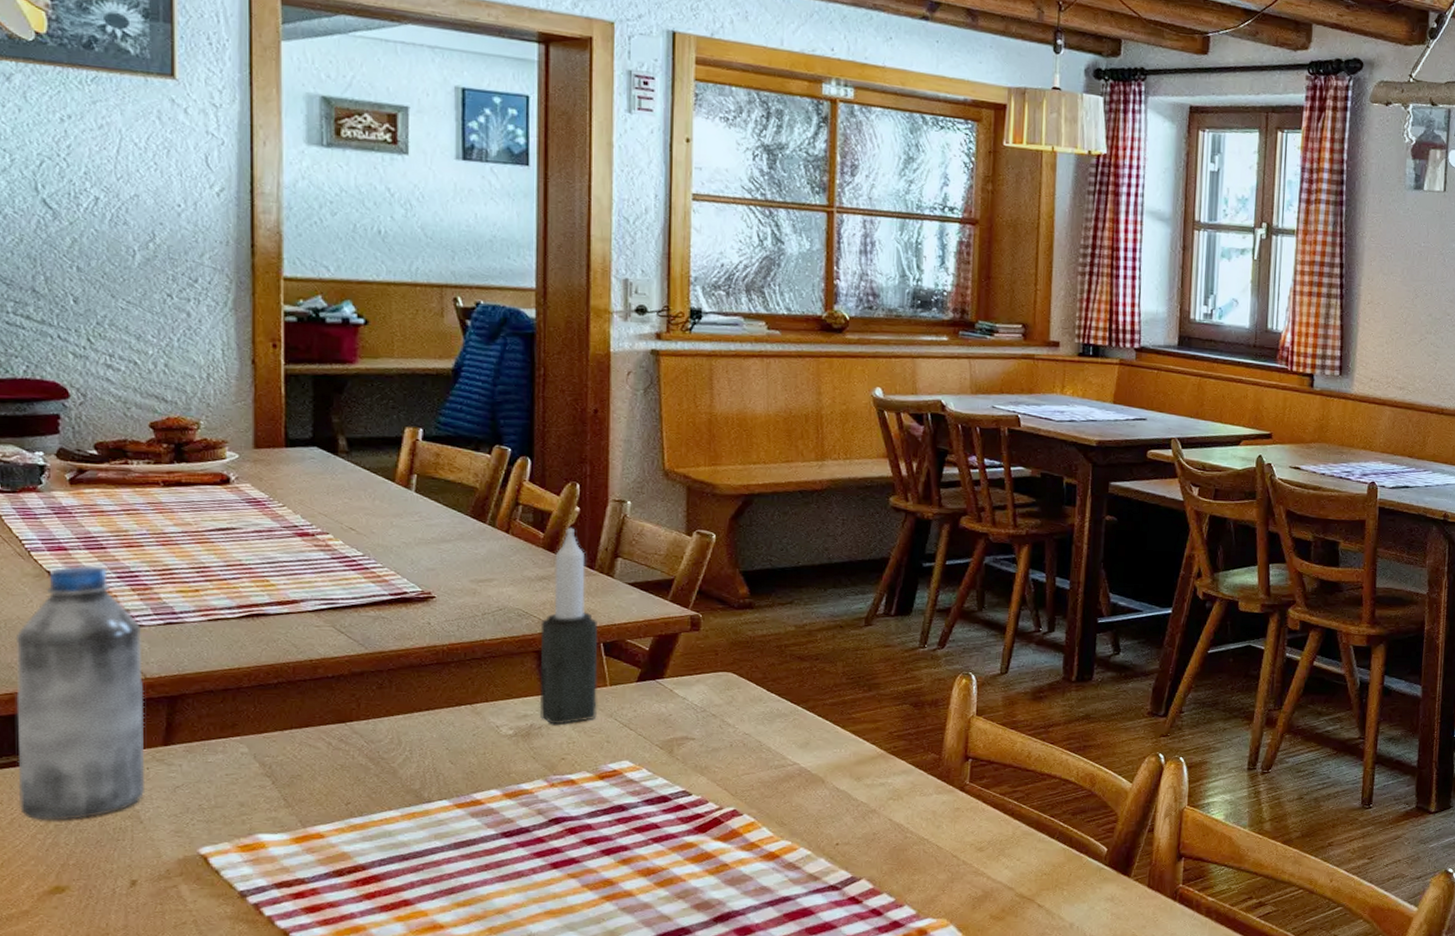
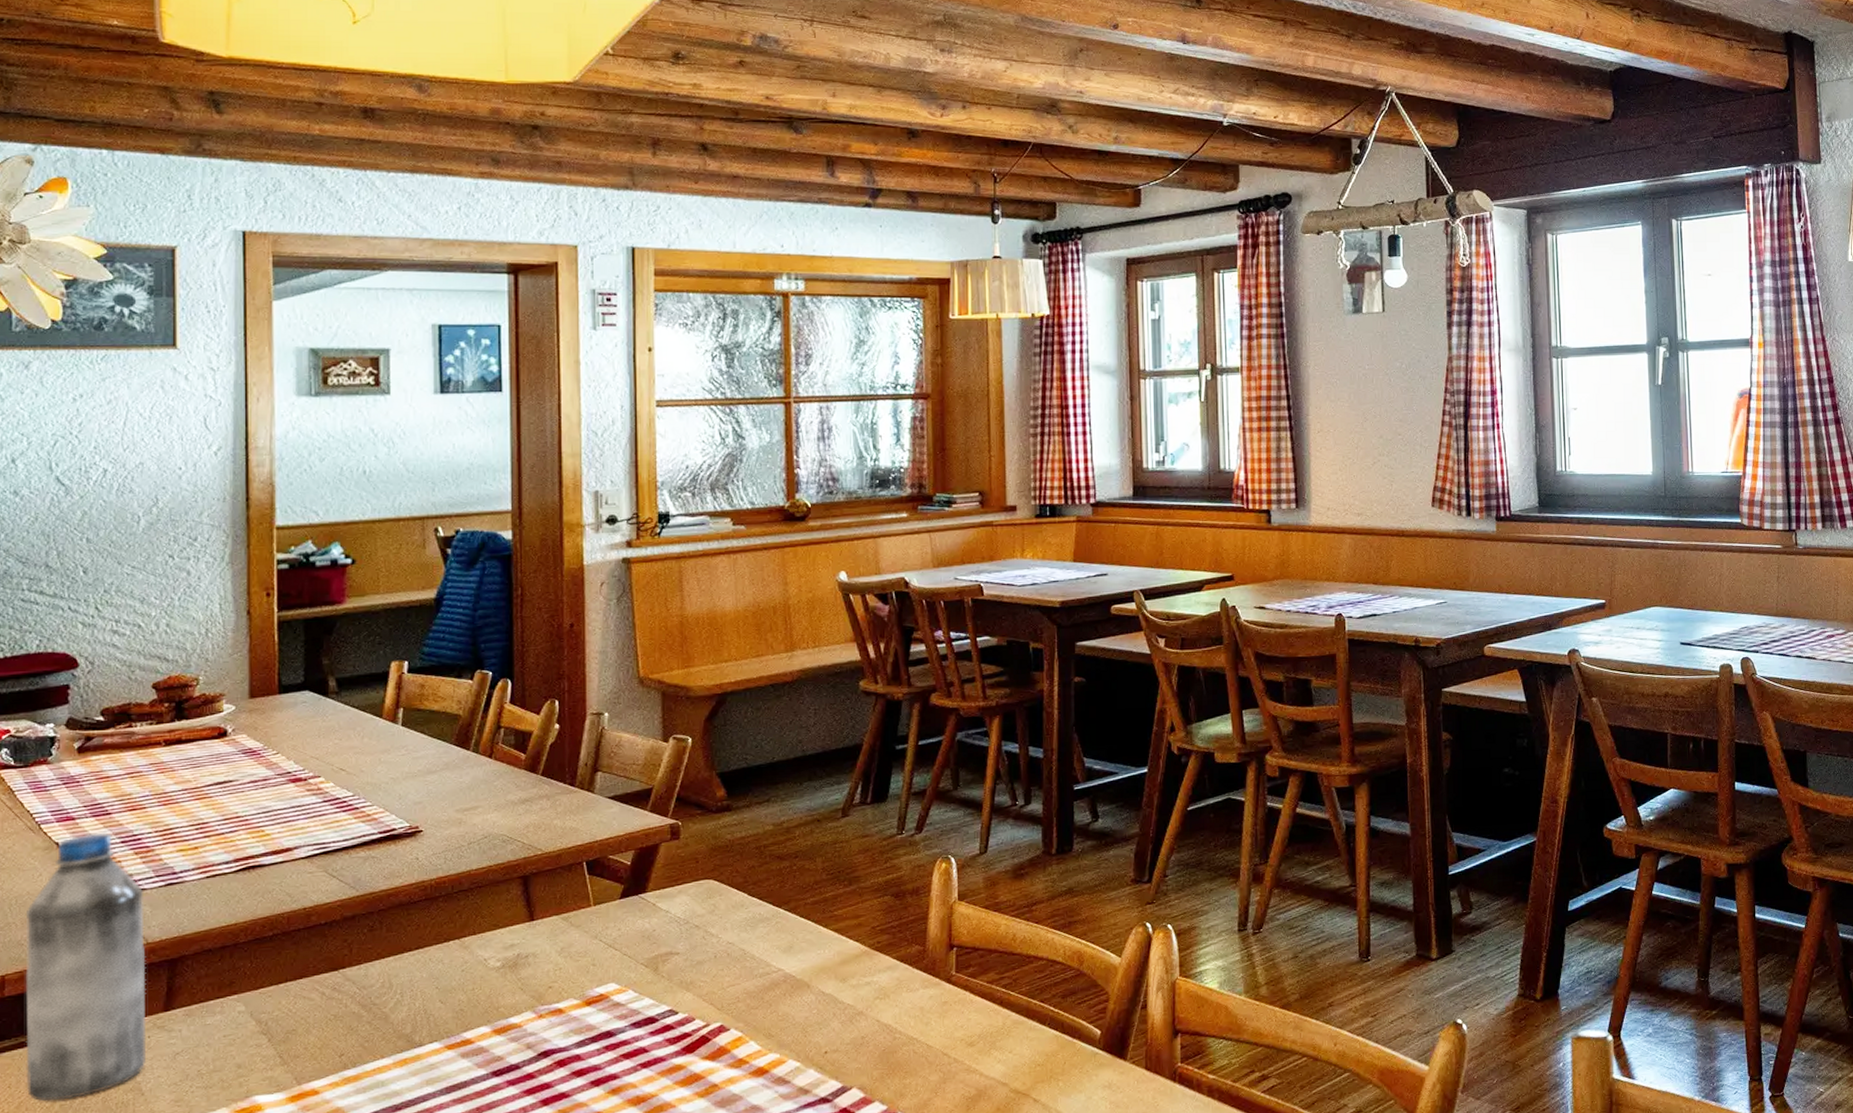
candle: present [539,527,598,725] -> none [524,746,582,952]

